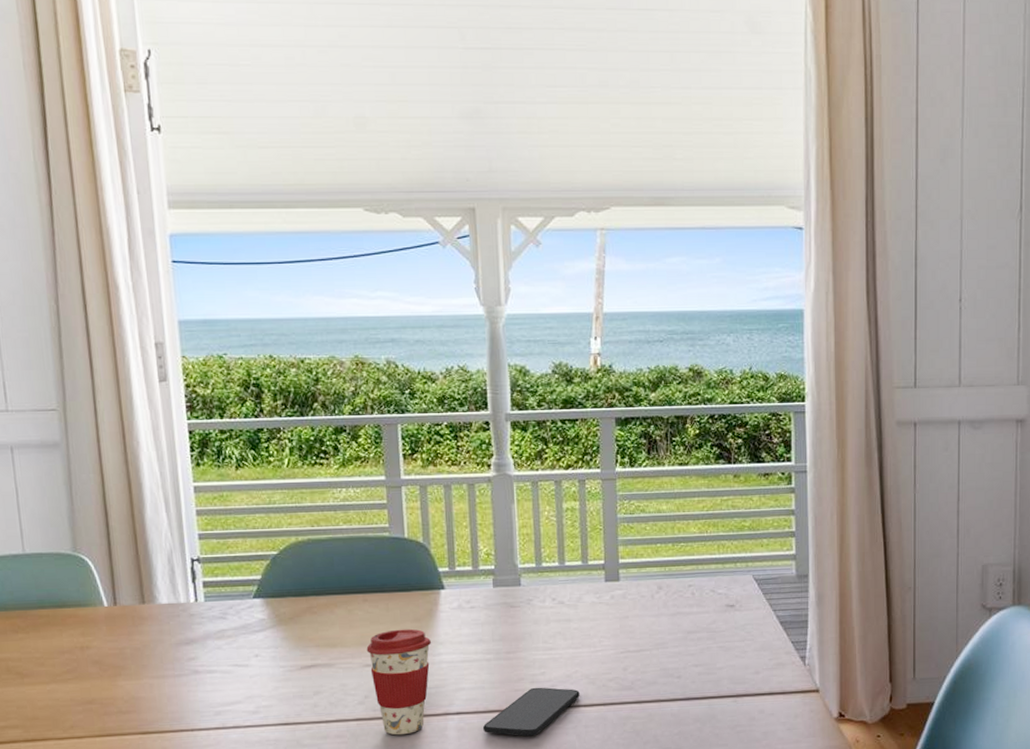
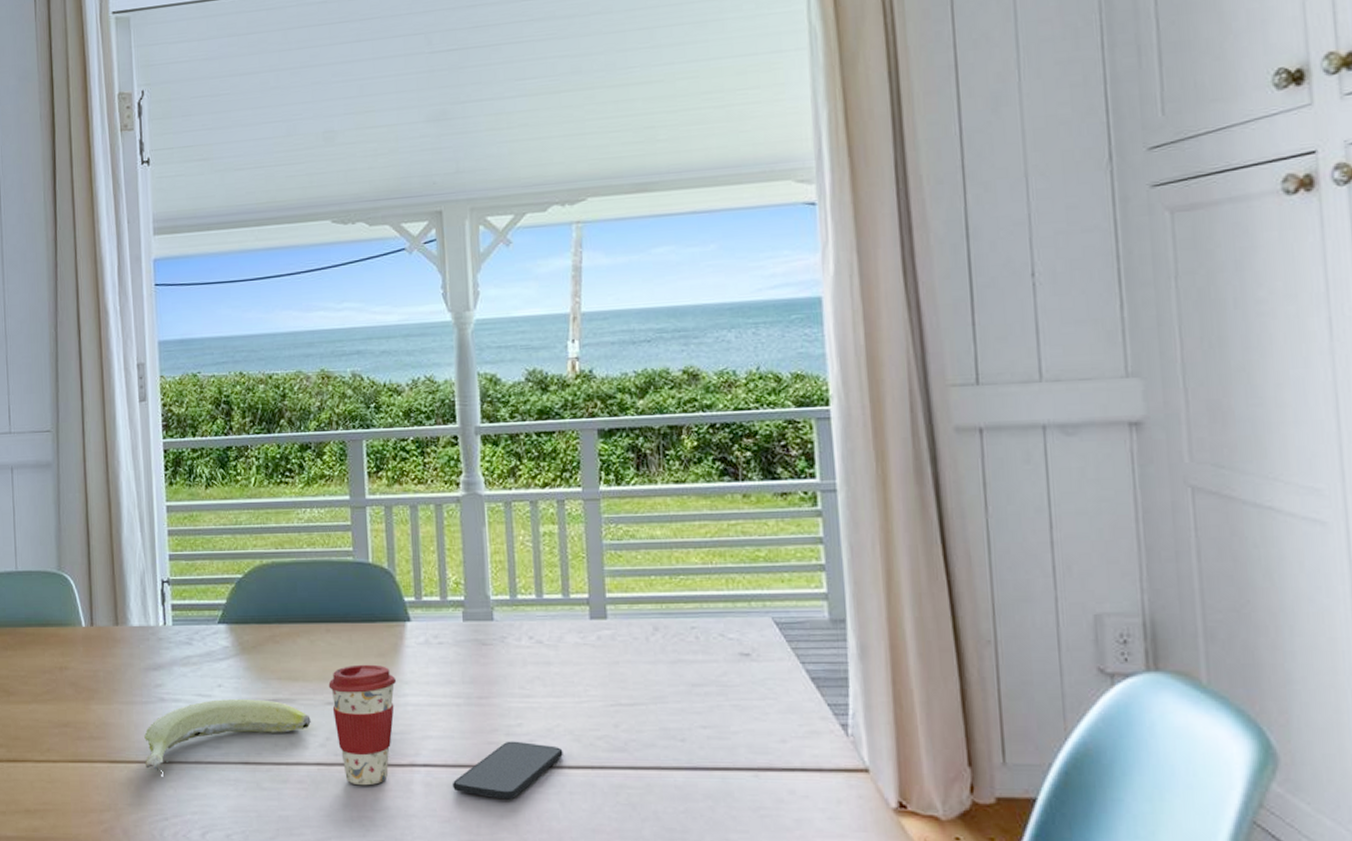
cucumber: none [178,666,350,738] -> present [144,698,311,772]

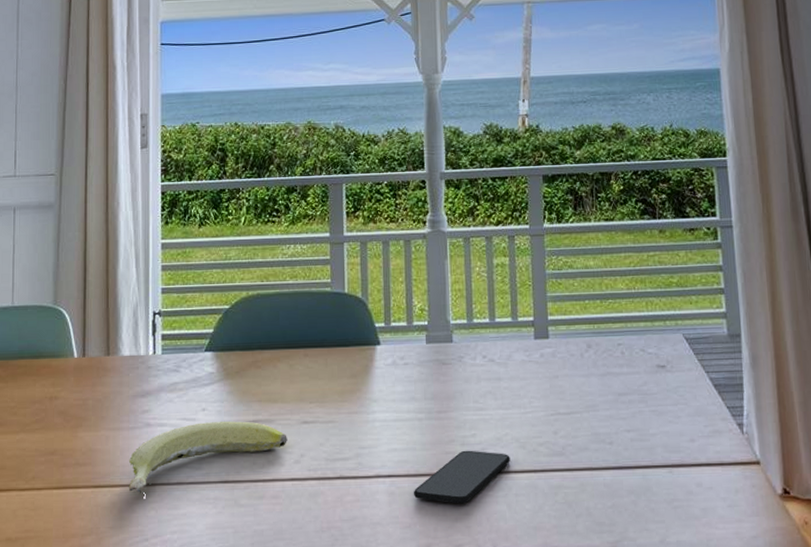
coffee cup: present [328,664,397,786] -> none [305,385,367,498]

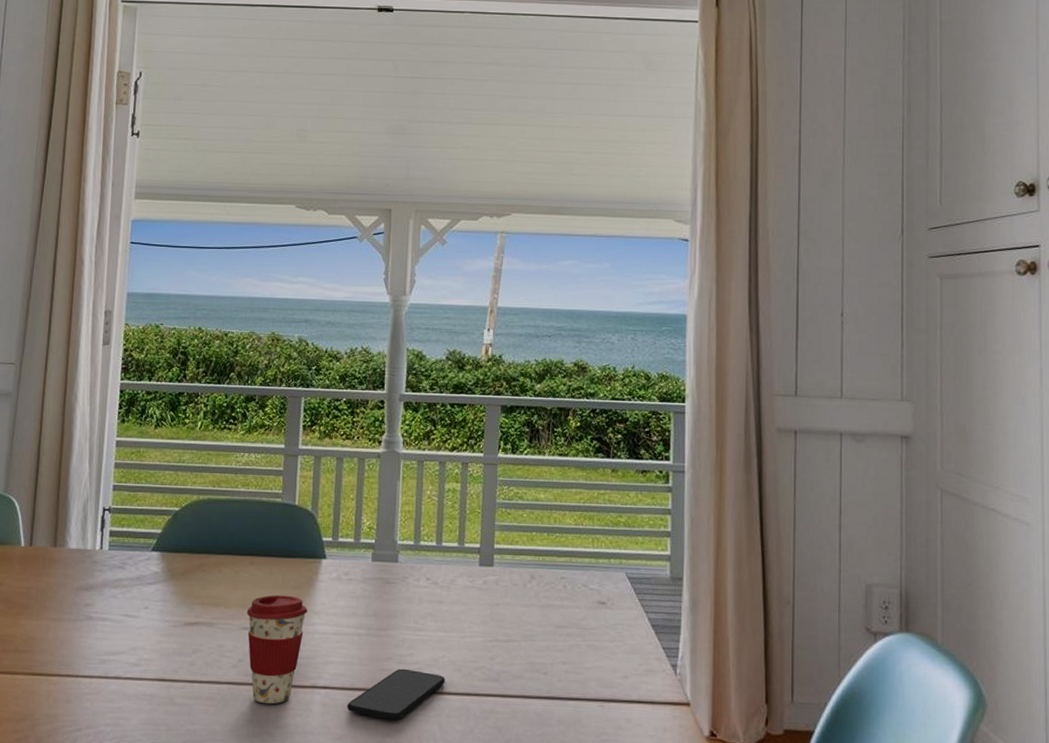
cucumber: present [128,421,287,494] -> none [65,620,227,685]
coffee cup: none [305,385,367,498] -> present [246,594,308,704]

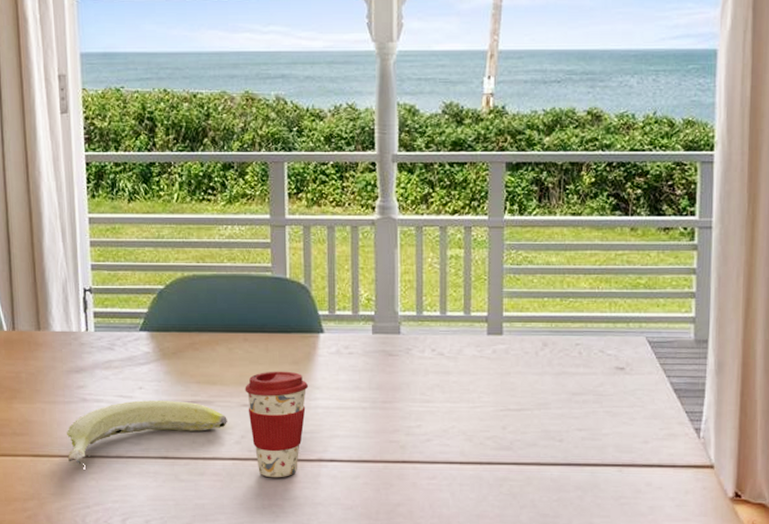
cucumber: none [65,620,227,685] -> present [67,399,227,465]
smartphone: present [346,668,445,721] -> none [355,440,456,490]

